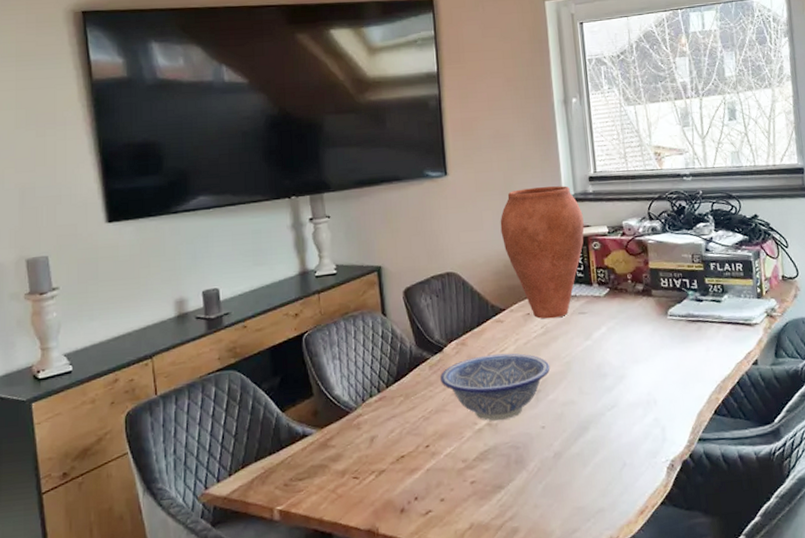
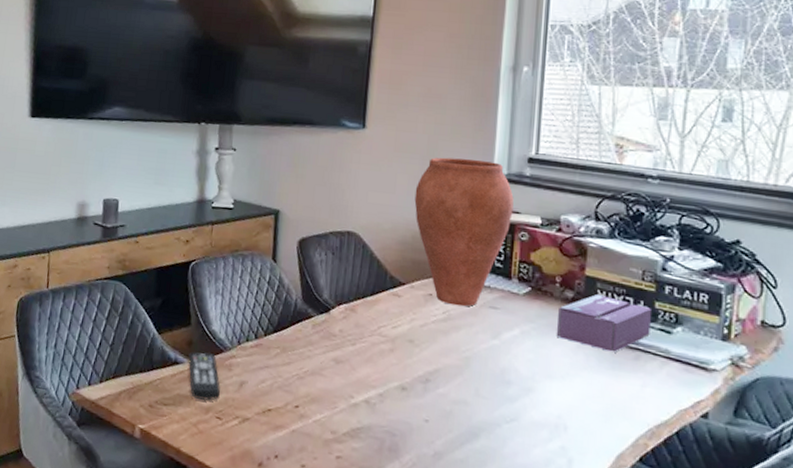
remote control: none [316,416,353,466] -> present [188,352,220,401]
decorative bowl: present [439,353,551,421] -> none [321,327,446,402]
tissue box: none [633,282,706,328] -> present [557,294,651,352]

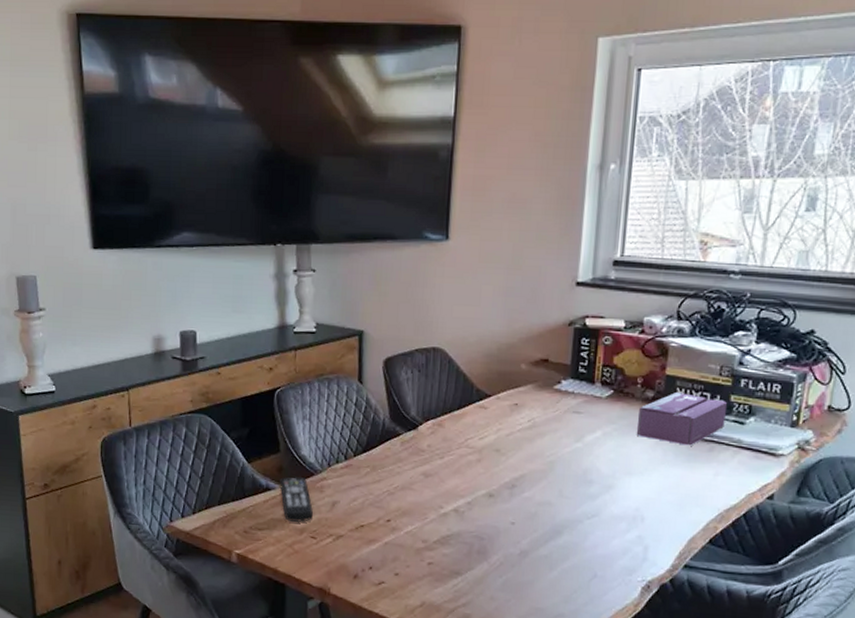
vase: present [414,157,514,307] -> none [499,265,599,414]

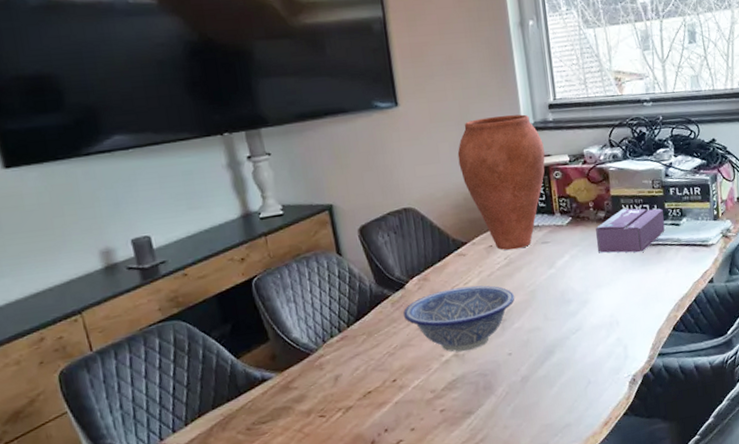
remote control: present [280,476,313,523] -> none [275,359,317,407]
decorative bowl: none [410,440,531,509] -> present [403,285,515,352]
vase: none [499,265,599,414] -> present [457,114,545,250]

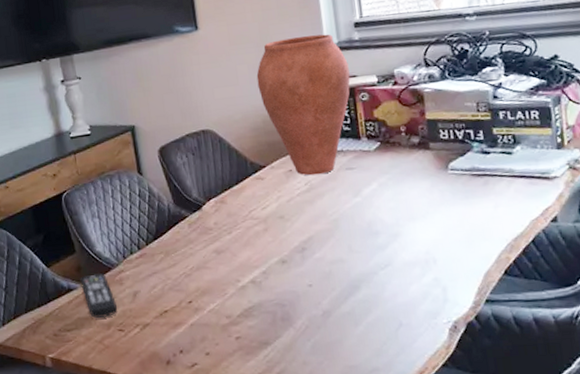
remote control: none [275,359,317,407] -> present [80,272,117,318]
decorative bowl: present [403,285,515,352] -> none [199,211,317,279]
tissue box: present [596,208,665,253] -> none [408,133,494,183]

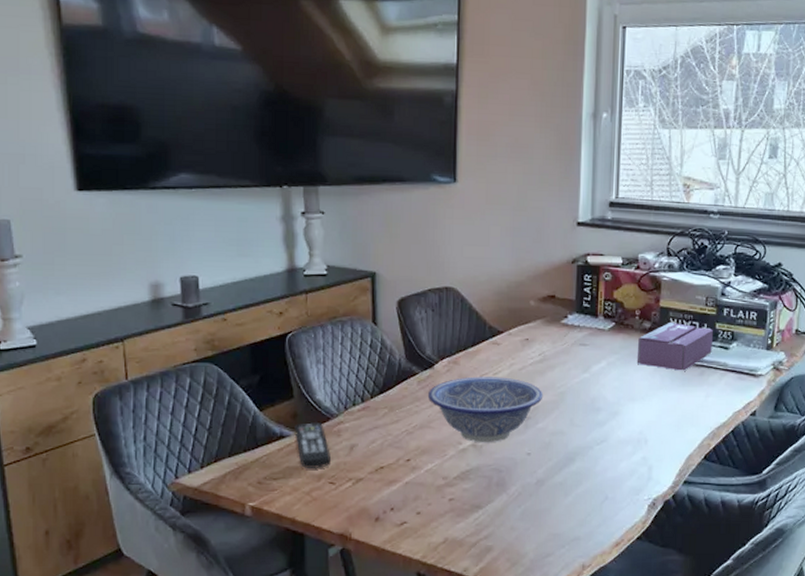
decorative bowl: none [199,211,317,279] -> present [427,376,544,443]
vase: present [256,34,350,176] -> none [508,207,598,347]
tissue box: none [408,133,494,183] -> present [638,323,713,371]

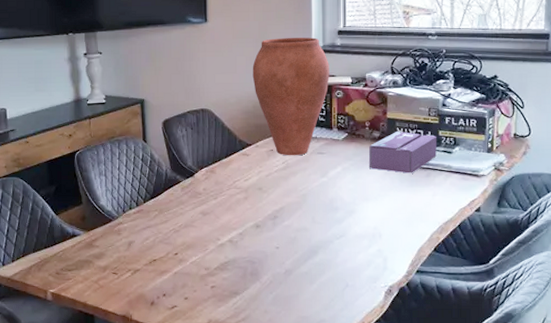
remote control: present [294,421,330,469] -> none [84,222,113,262]
decorative bowl: present [427,376,544,443] -> none [190,182,288,239]
vase: none [508,207,598,347] -> present [252,37,330,156]

